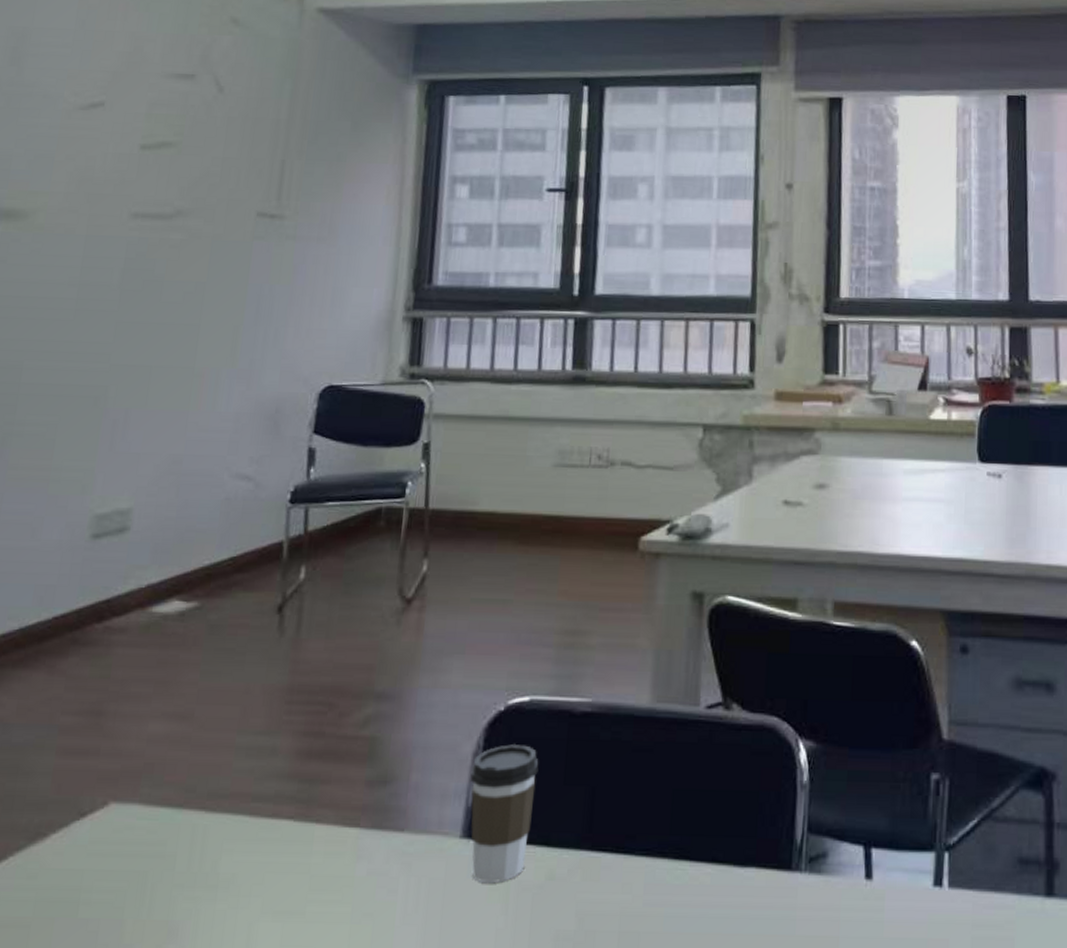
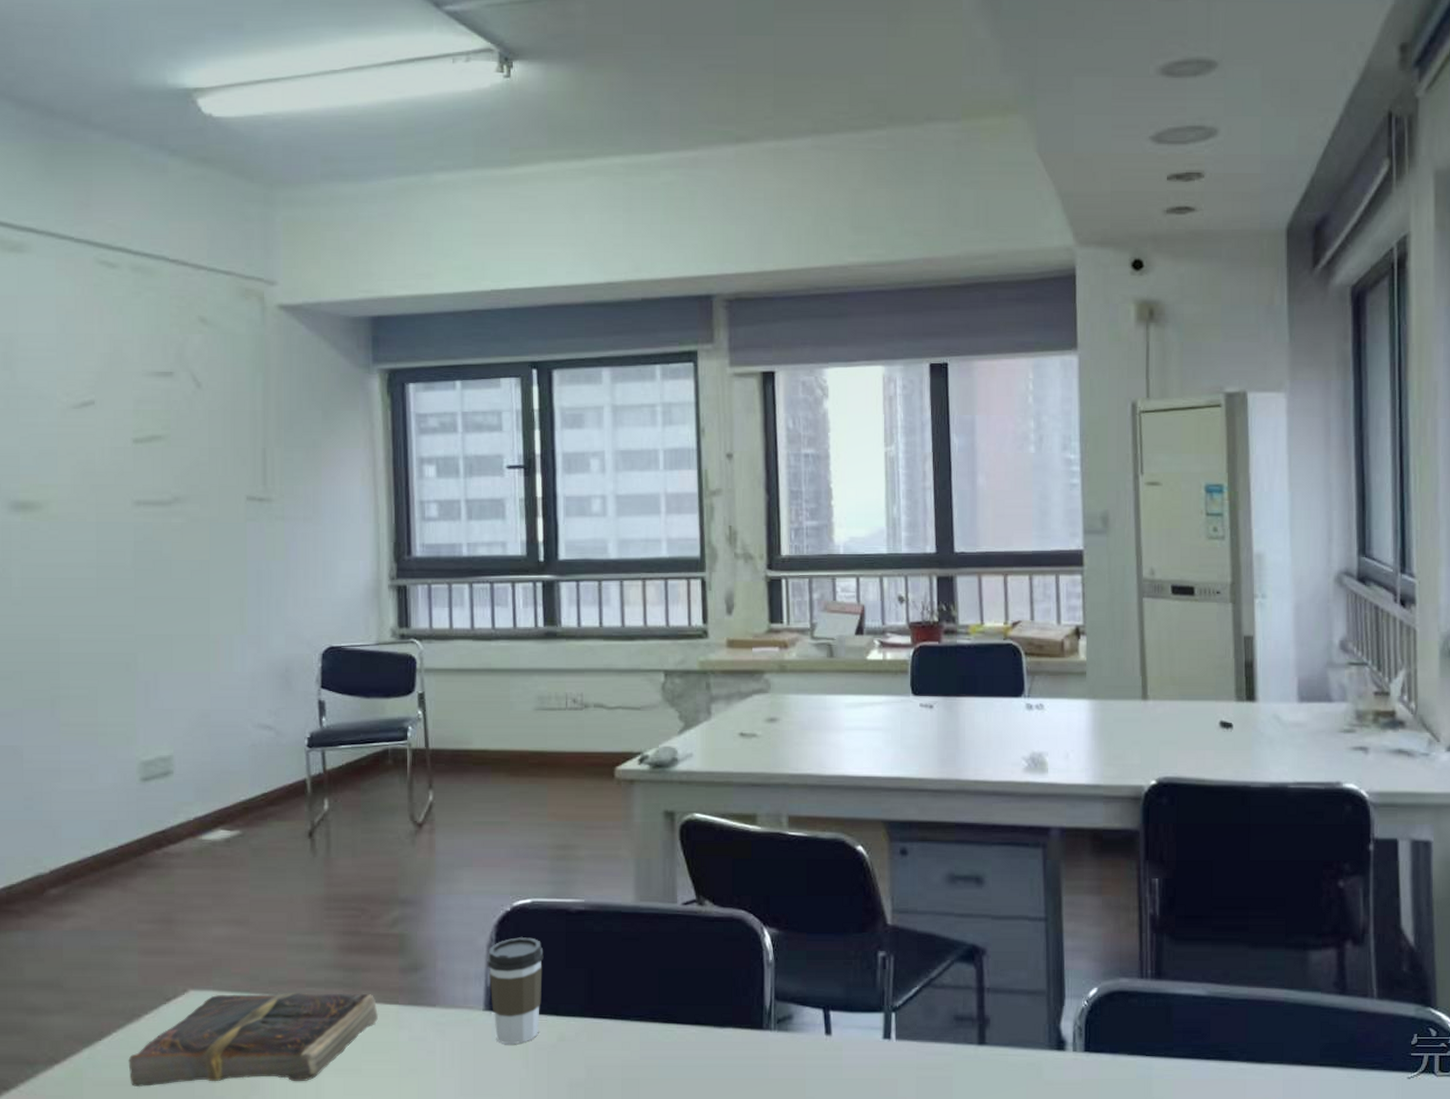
book: none [20,808,334,929] -> present [128,992,378,1086]

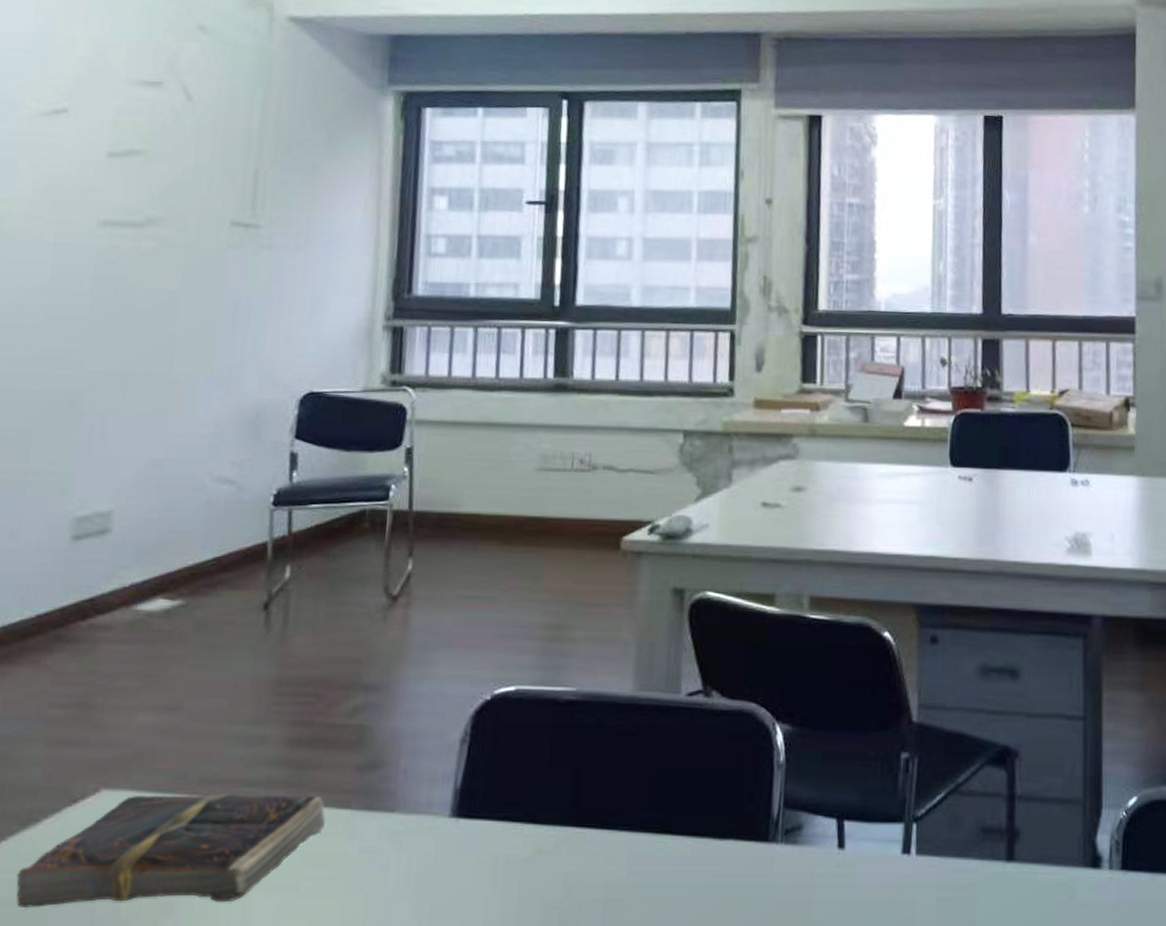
coffee cup: present [487,936,544,1045] -> none [458,730,525,858]

